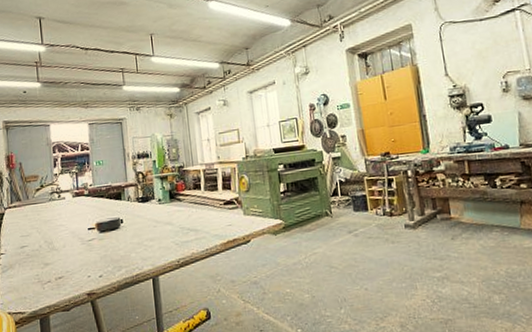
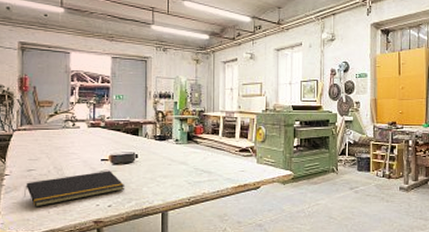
notepad: none [19,239,114,284] -> present [23,171,125,207]

